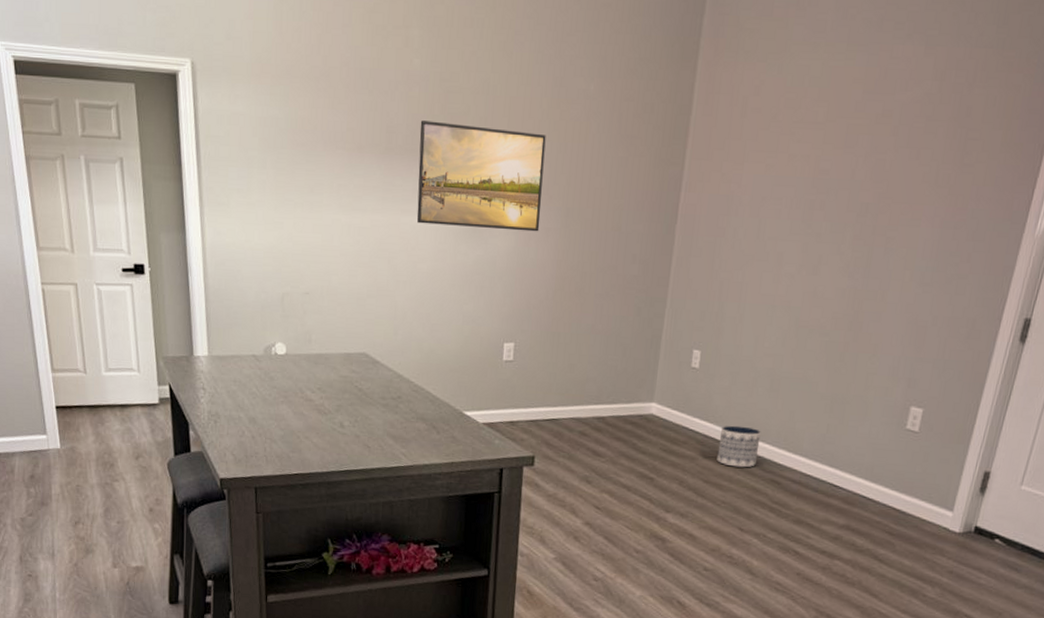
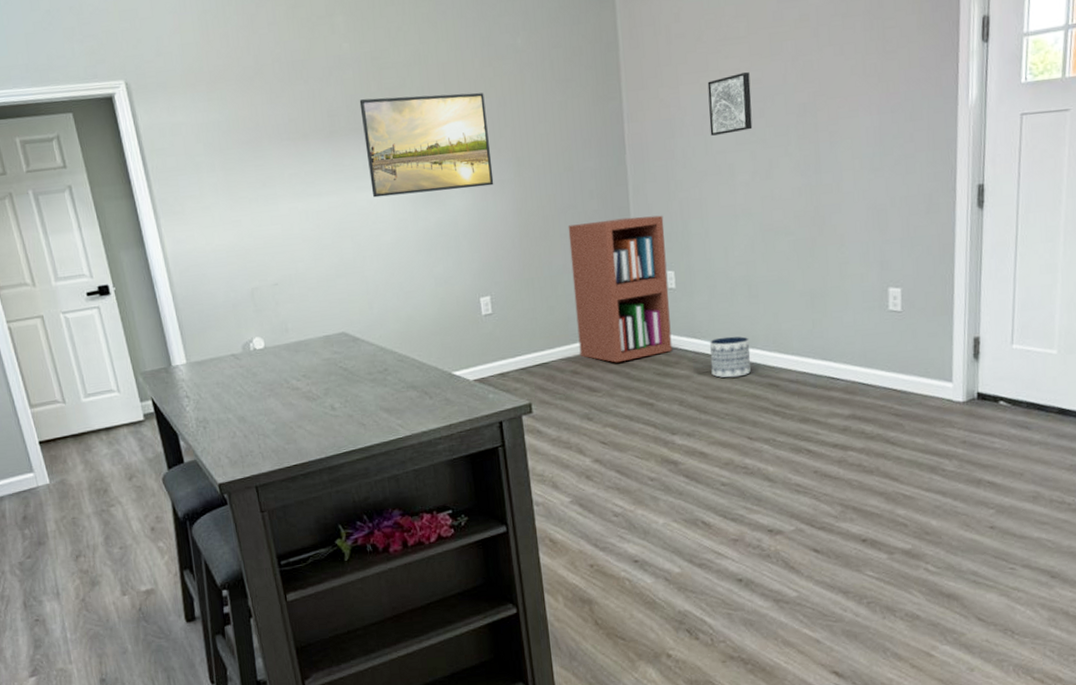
bookshelf: none [591,286,701,432] -> present [568,215,673,363]
wall art: none [765,160,819,221] -> present [707,72,753,136]

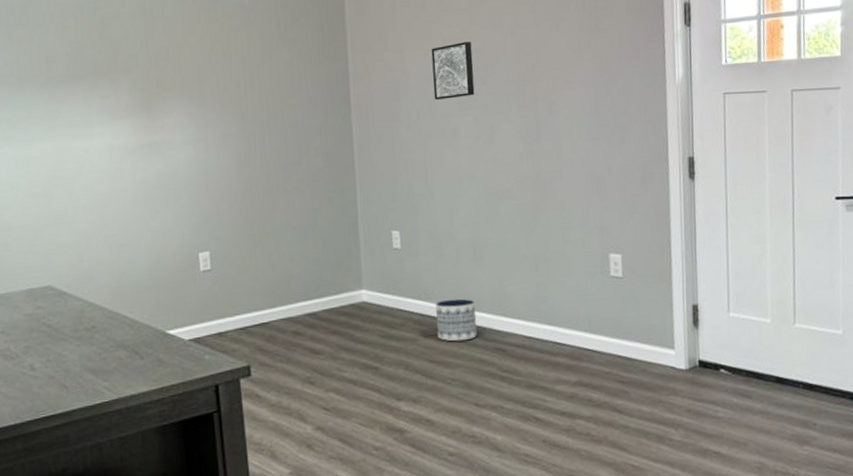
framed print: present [359,92,494,198] -> none [80,47,217,146]
bookshelf: present [568,215,673,363] -> none [292,175,398,324]

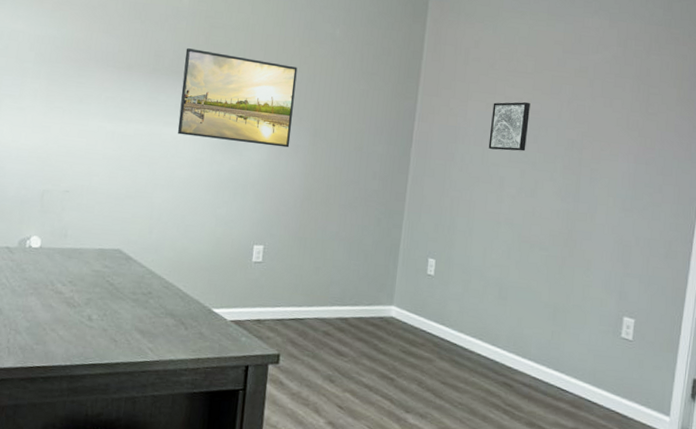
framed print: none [80,47,217,146] -> present [177,48,298,148]
planter: present [435,299,477,342] -> none [453,329,493,371]

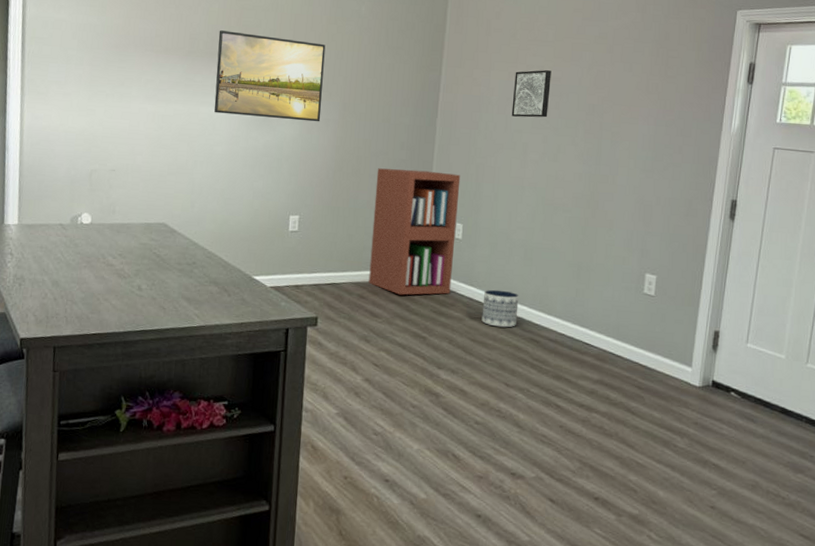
bookshelf: none [335,198,435,333] -> present [368,168,461,295]
planter: none [453,329,493,371] -> present [481,289,519,328]

